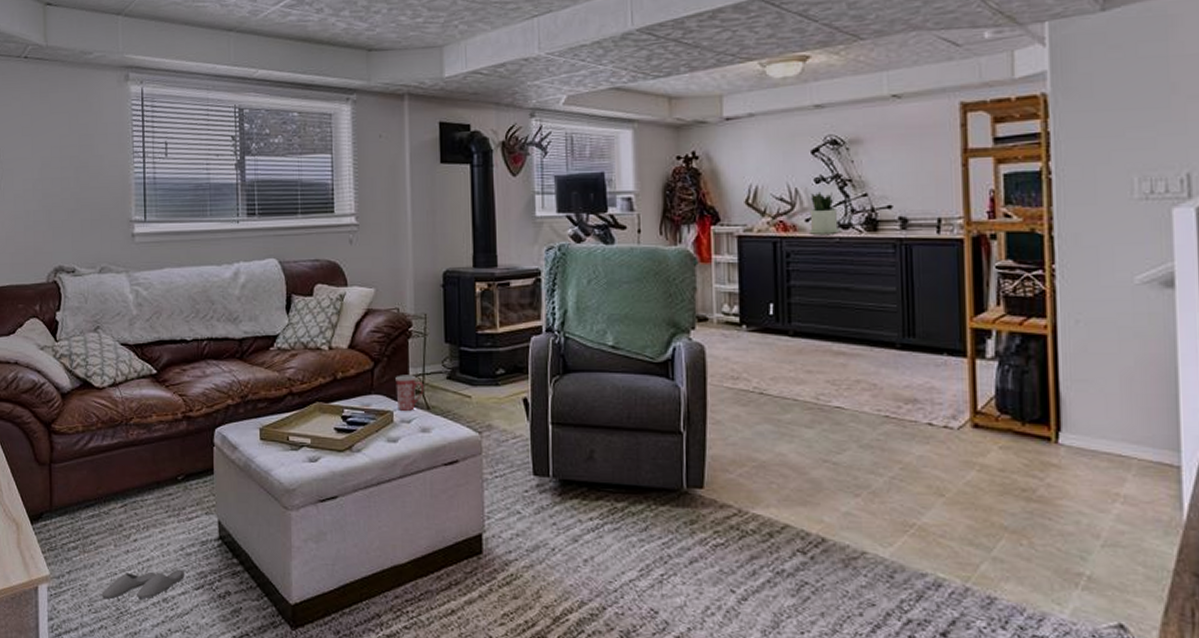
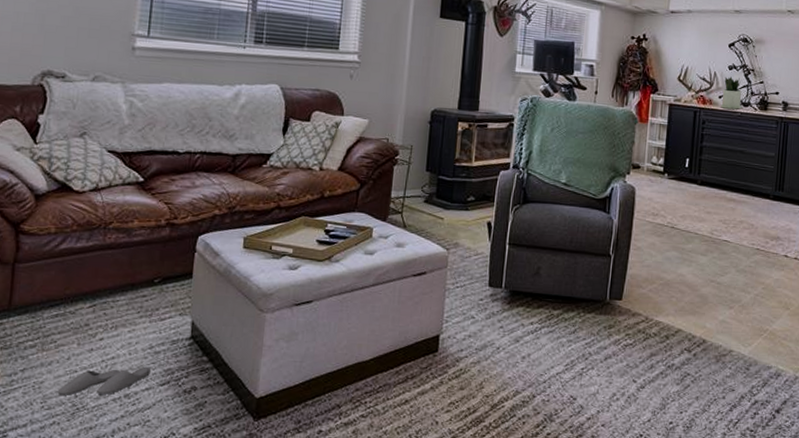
mug: present [395,375,424,411] -> none [377,196,403,228]

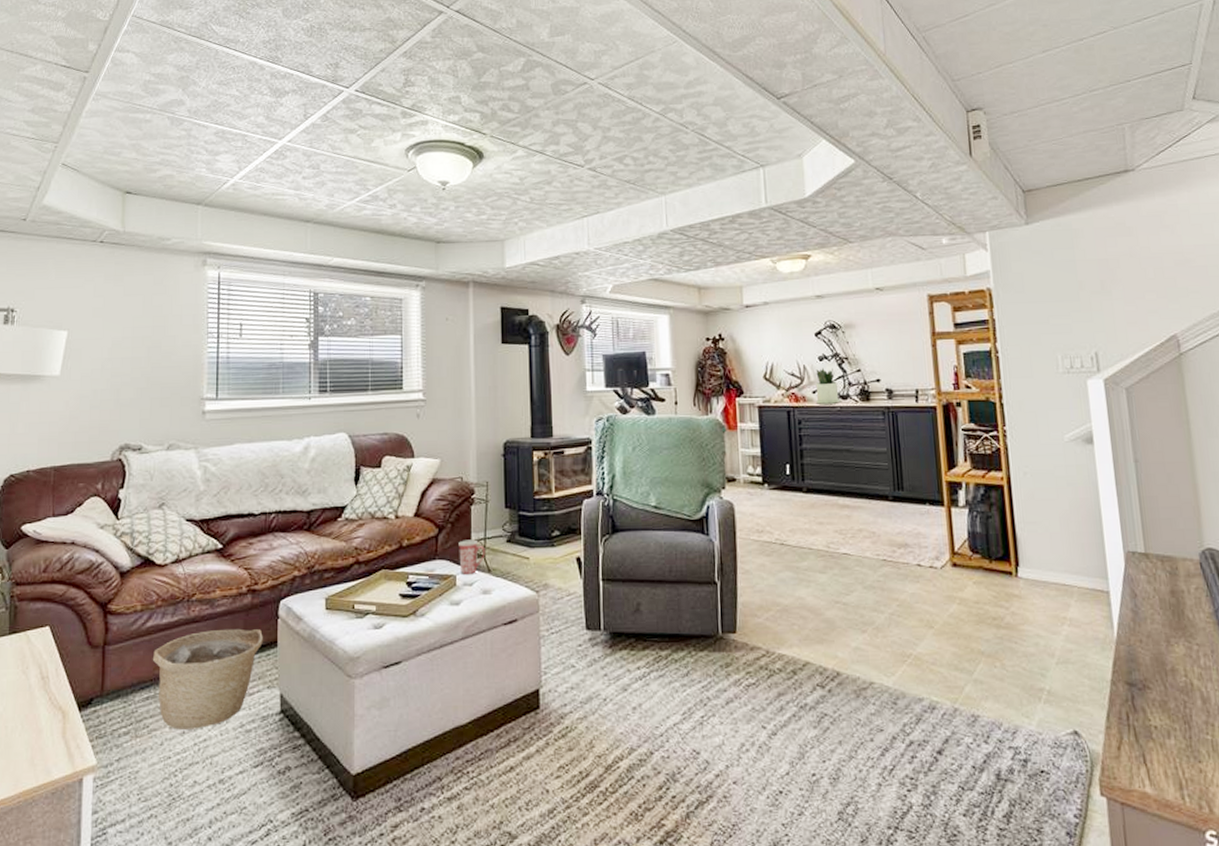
slippers: present [57,366,151,395] -> none [153,747,243,785]
basket: none [64,257,179,348] -> present [152,628,263,730]
mug: none [377,196,403,228] -> present [459,539,485,574]

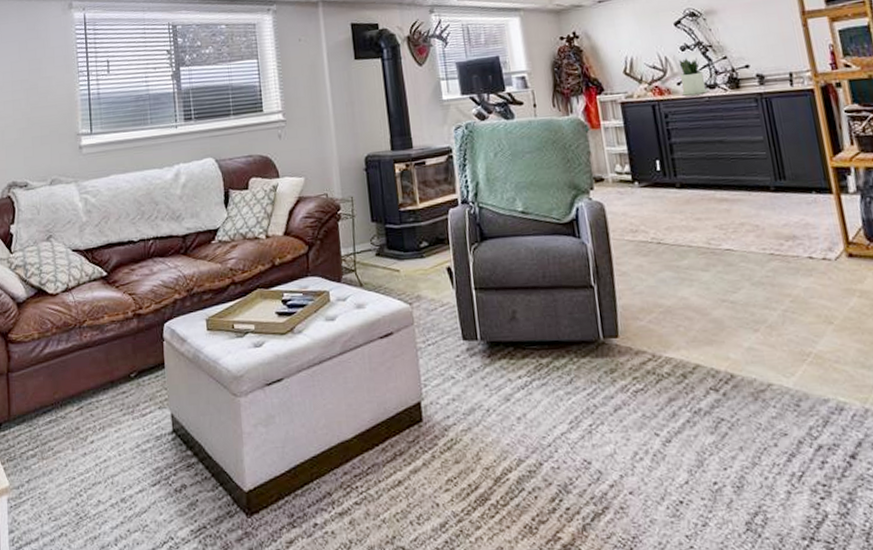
basket: present [152,628,263,730] -> none [51,352,151,451]
mug: present [459,539,485,574] -> none [329,255,356,290]

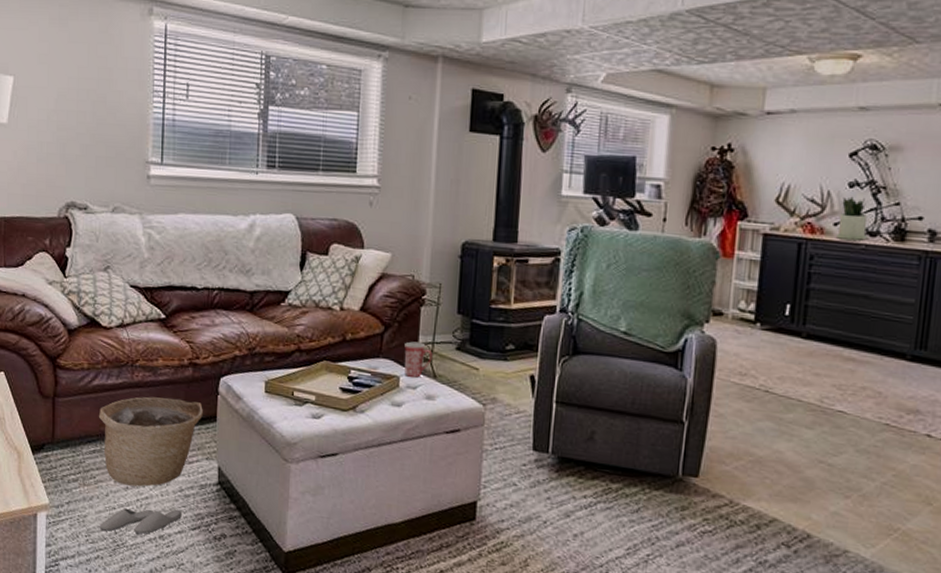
basket: none [51,352,151,451] -> present [98,397,203,487]
slippers: none [60,467,141,504] -> present [99,508,182,534]
mug: none [329,255,356,290] -> present [404,341,433,378]

